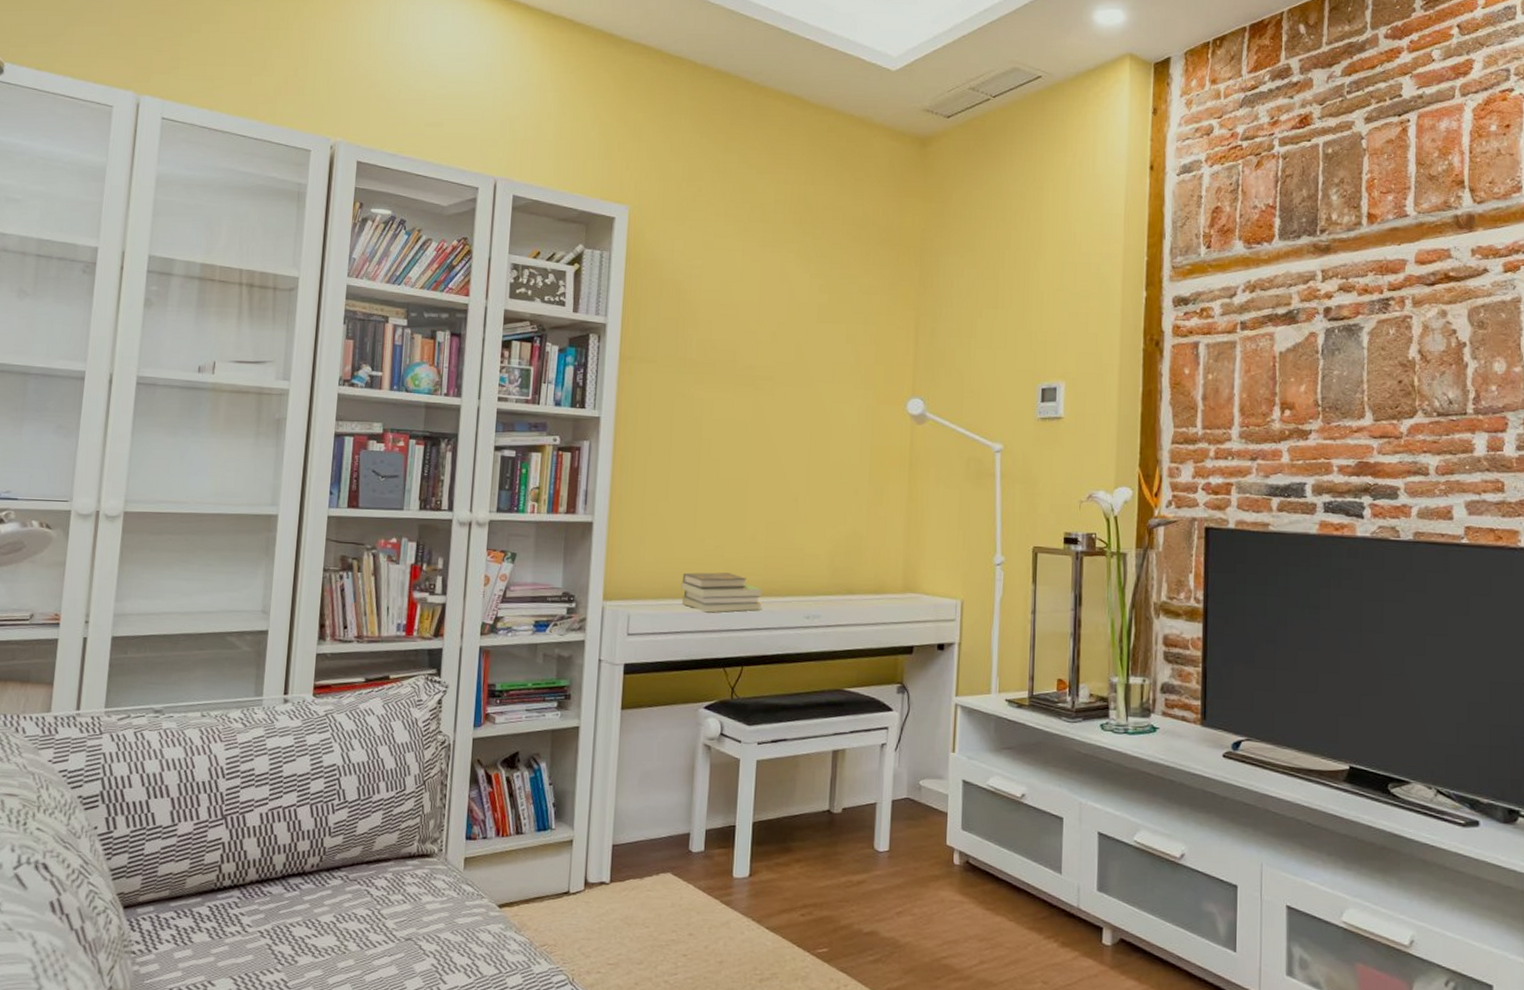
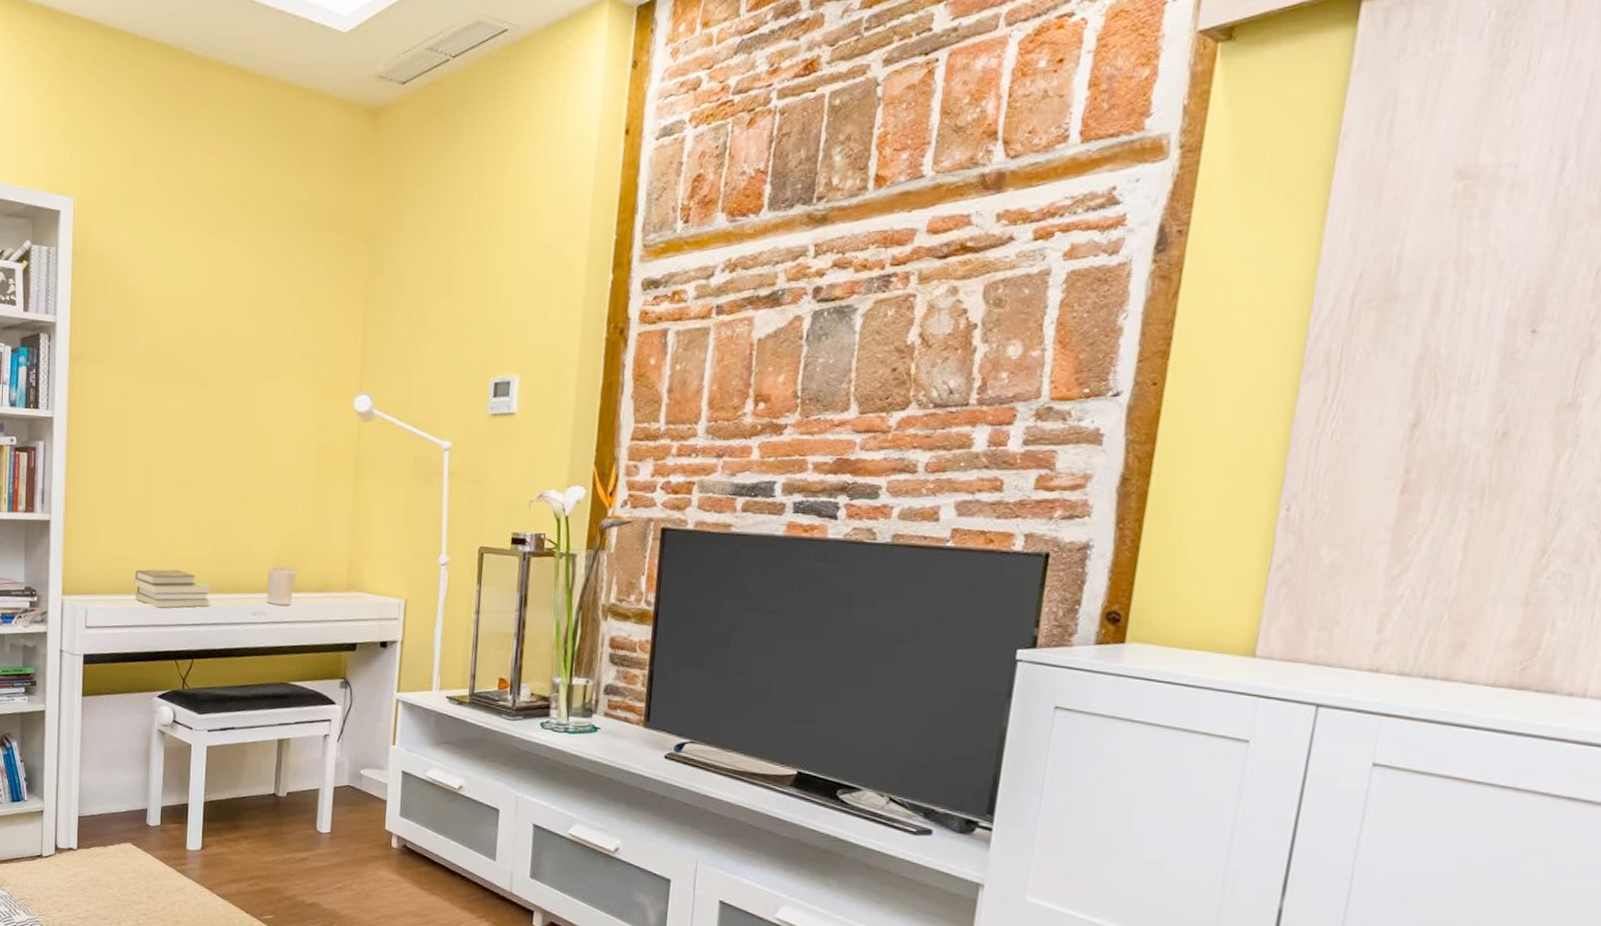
candle holder: none [821,568,852,608] -> present [267,566,297,605]

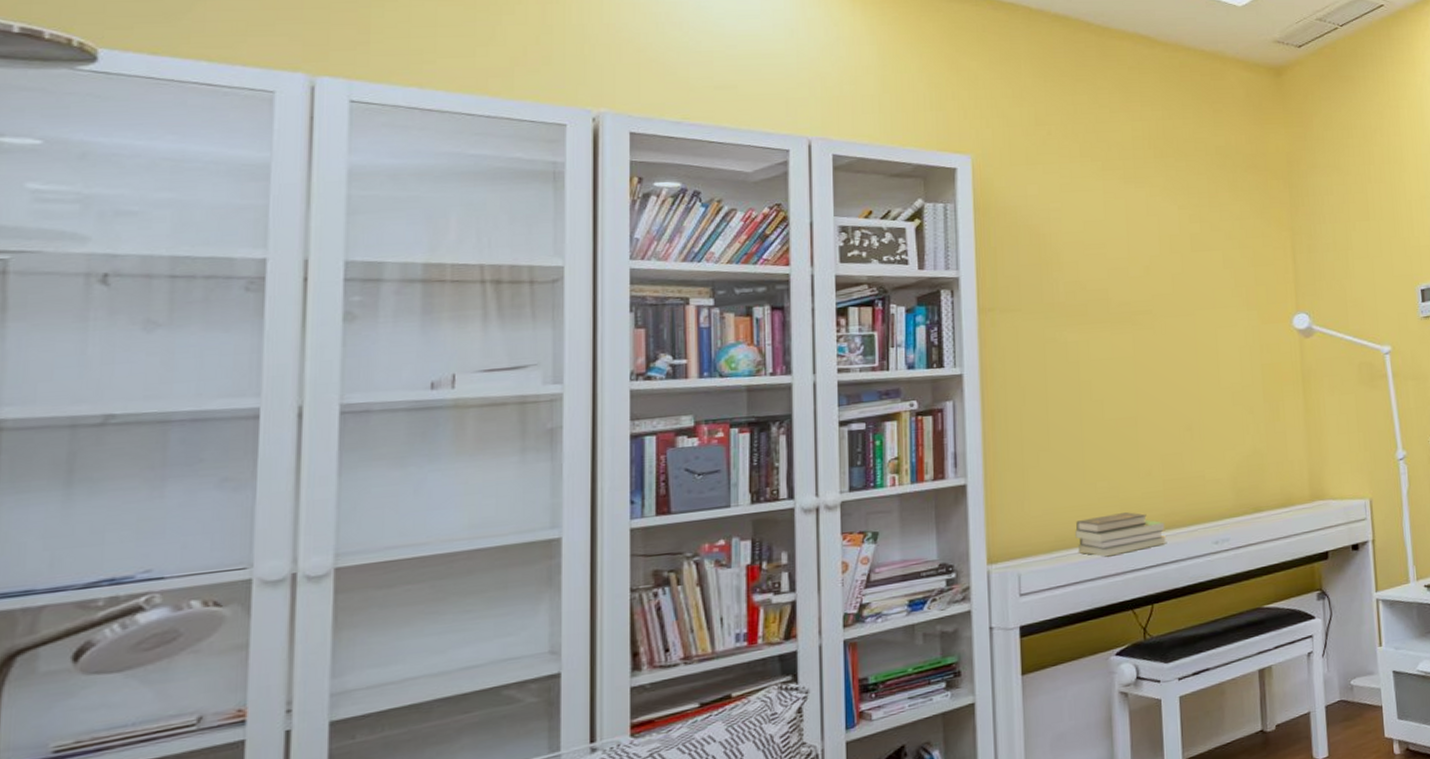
candle holder: present [267,566,297,605] -> none [1226,489,1257,529]

